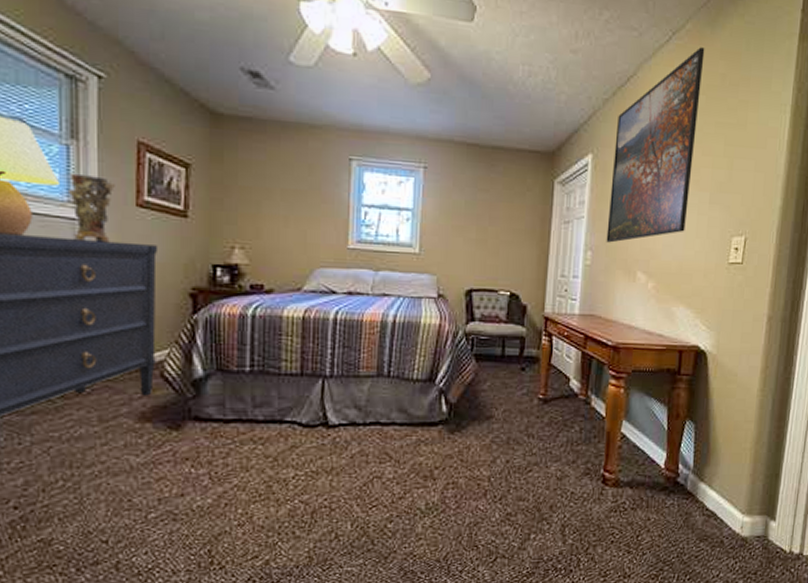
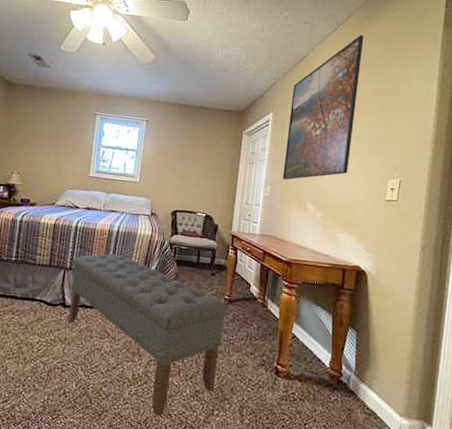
bench: none [333,352,544,549] -> present [68,253,229,416]

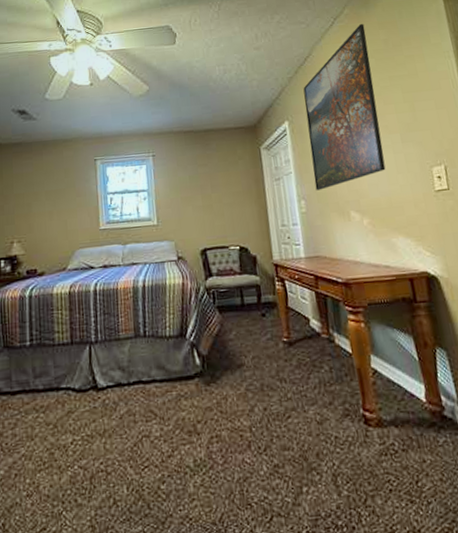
bench: present [68,253,229,416] -> none [97,313,296,509]

